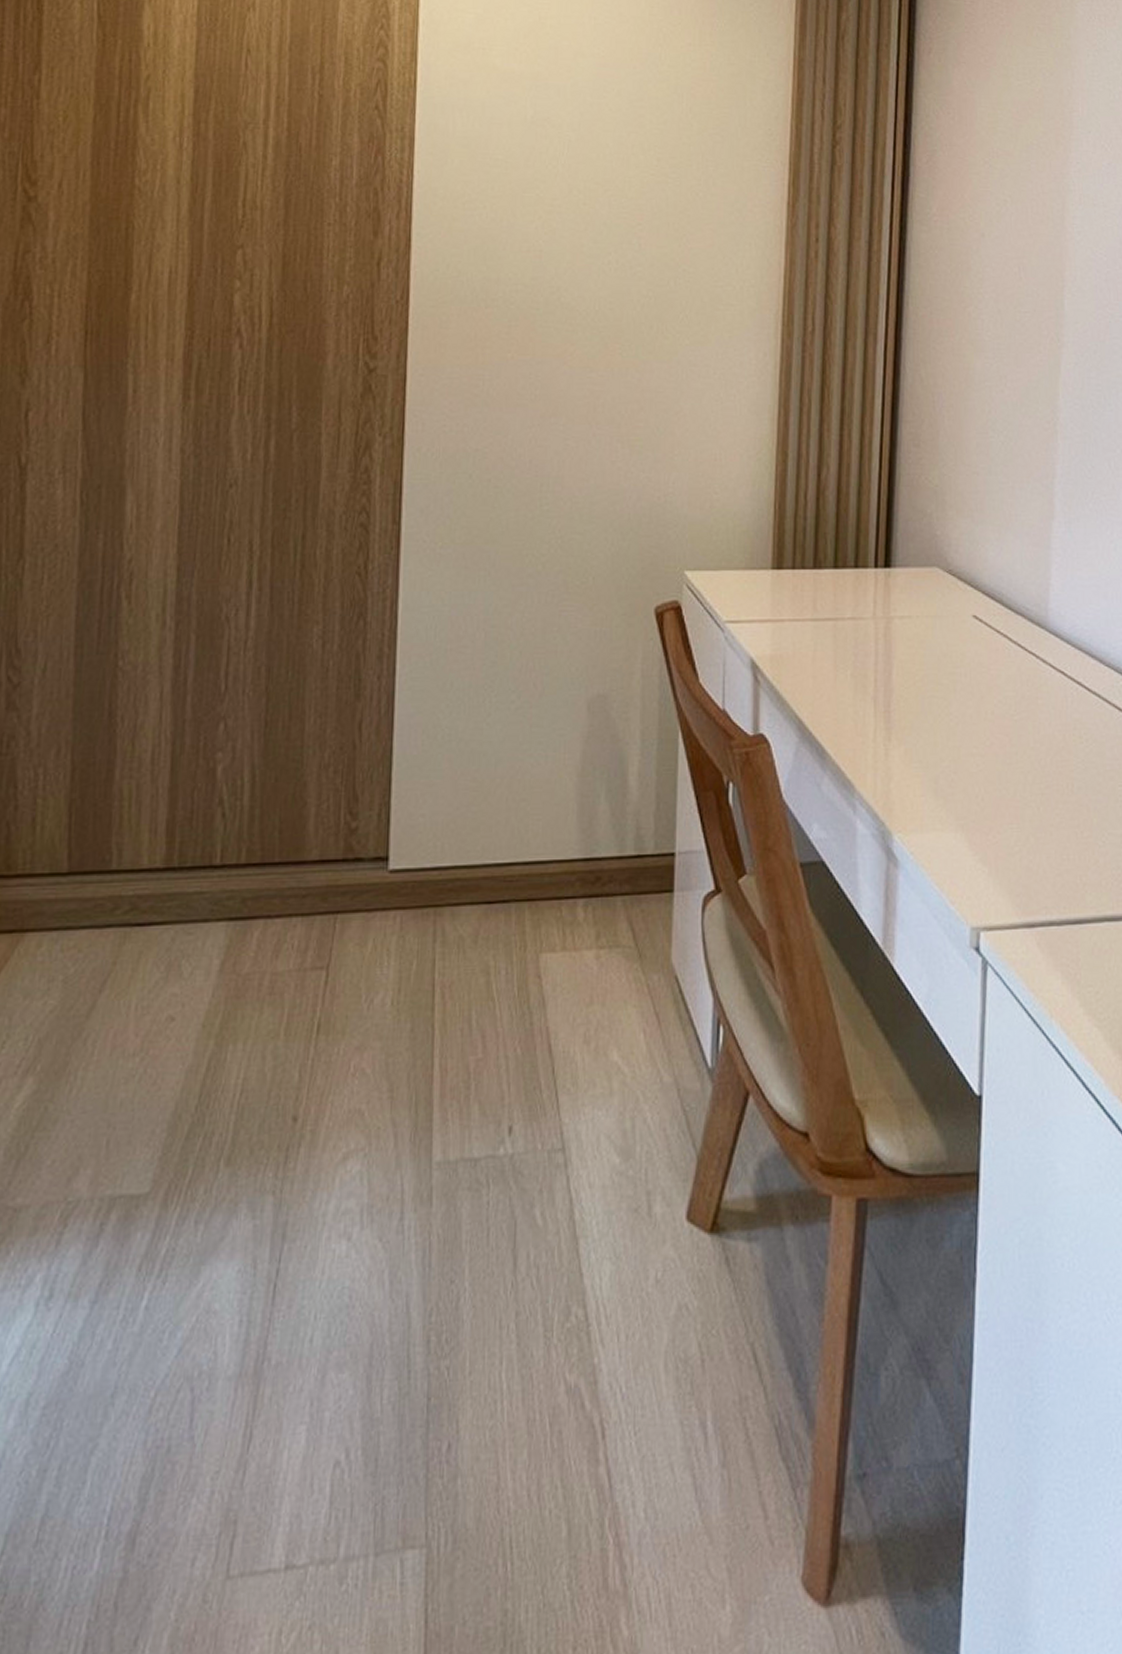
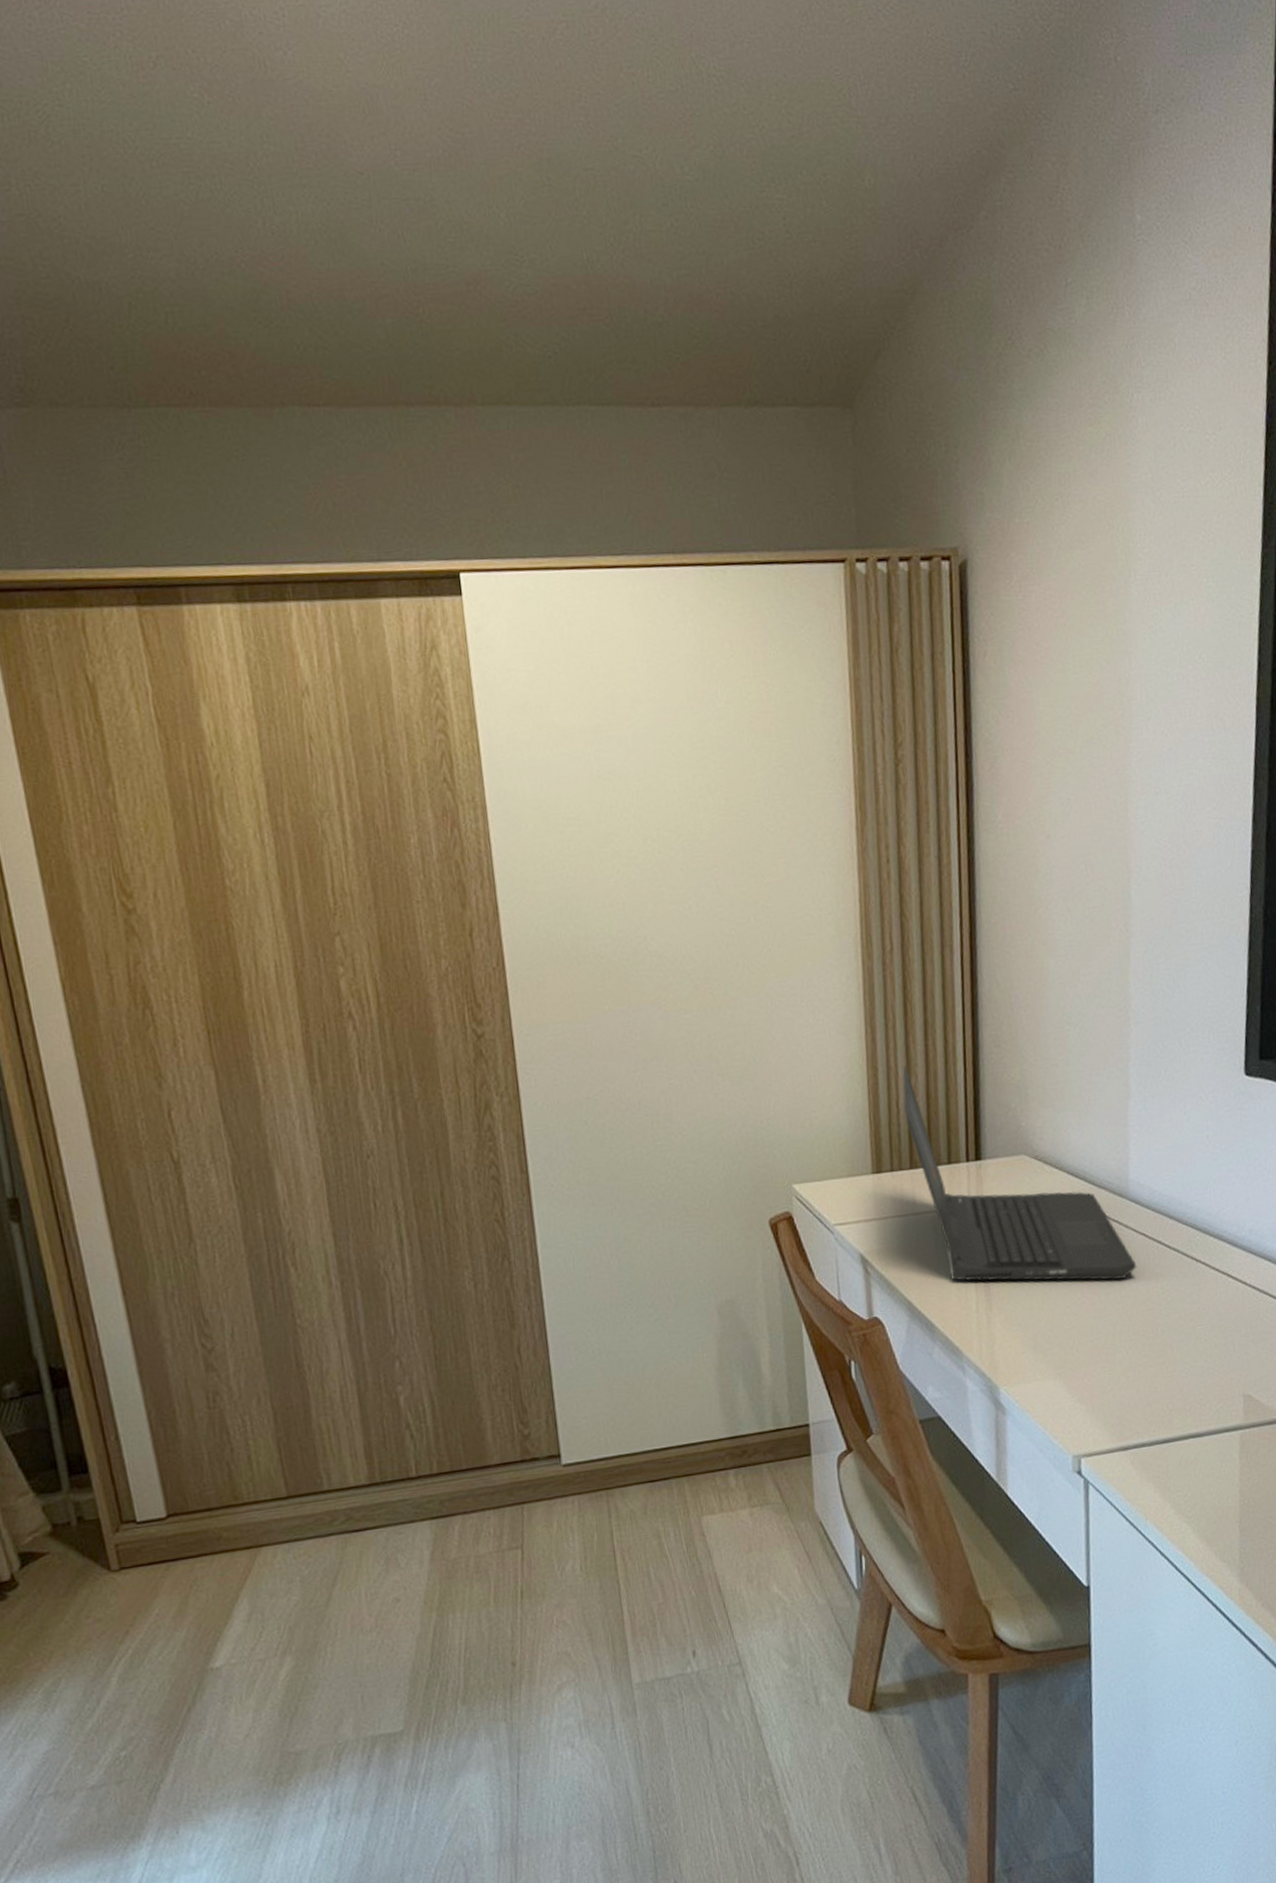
laptop computer: none [812,454,1054,721] -> present [903,1065,1137,1281]

